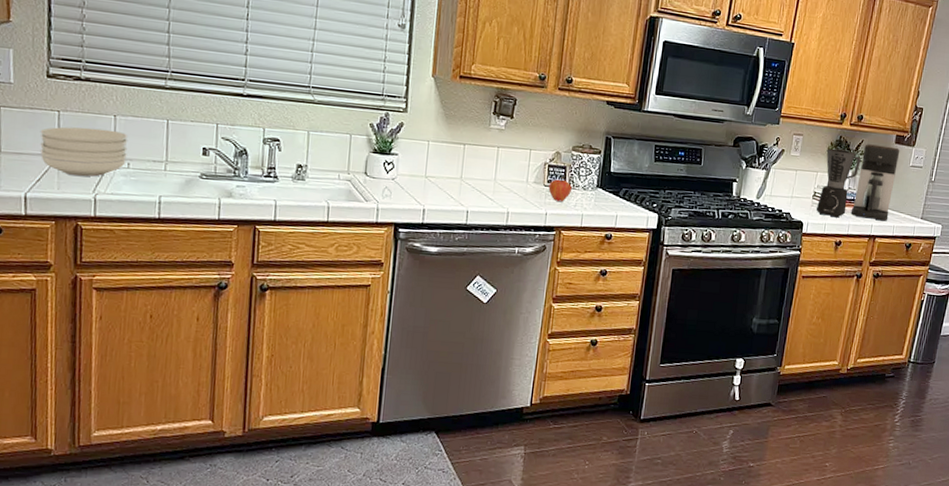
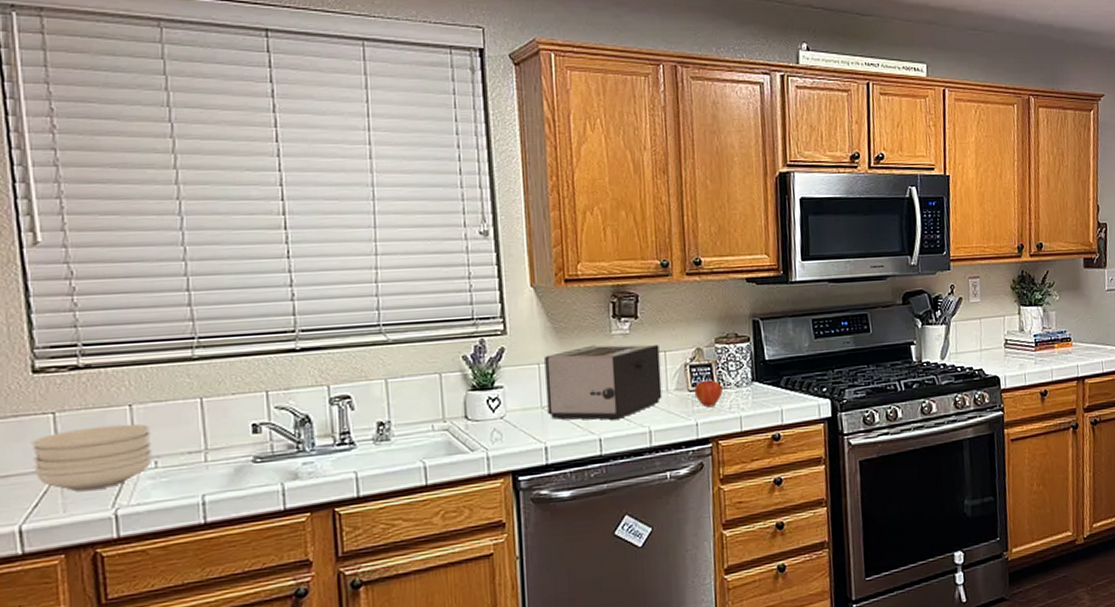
toaster: none [430,133,527,198] -> present [544,344,663,420]
blender: present [816,148,861,218] -> none [1009,285,1051,365]
coffee maker: present [850,144,900,221] -> none [1050,272,1094,359]

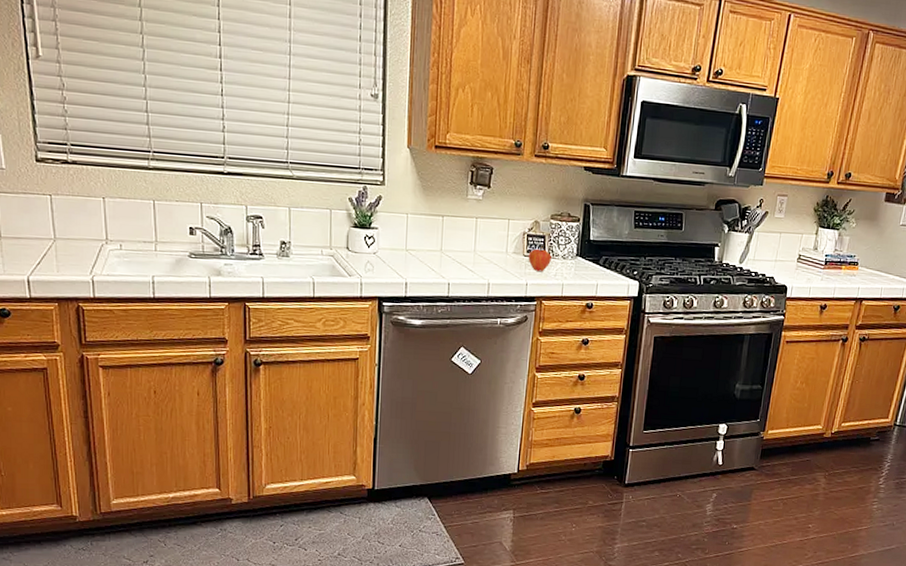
bowl: present [31,423,153,492] -> none [35,210,118,259]
toaster: present [544,344,663,420] -> none [410,205,505,270]

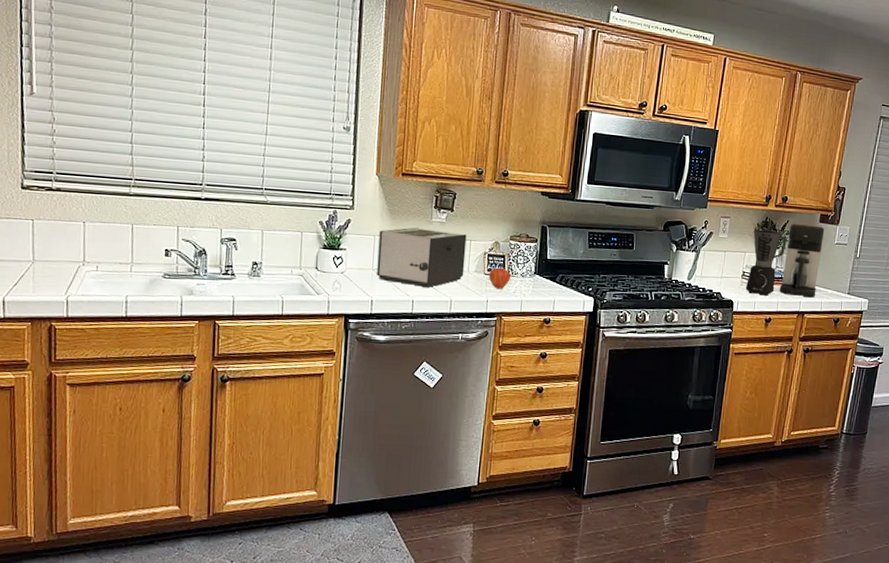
toaster: none [410,205,505,270] -> present [376,227,467,287]
blender: none [800,208,848,281] -> present [745,229,787,296]
coffee maker: none [837,203,890,283] -> present [779,224,825,298]

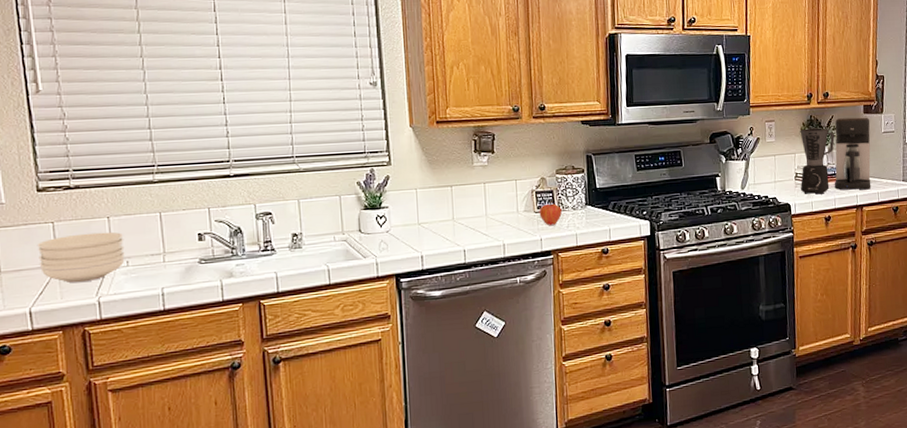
bowl: none [16,234,97,280] -> present [37,231,125,283]
toaster: present [376,227,467,287] -> none [421,174,514,235]

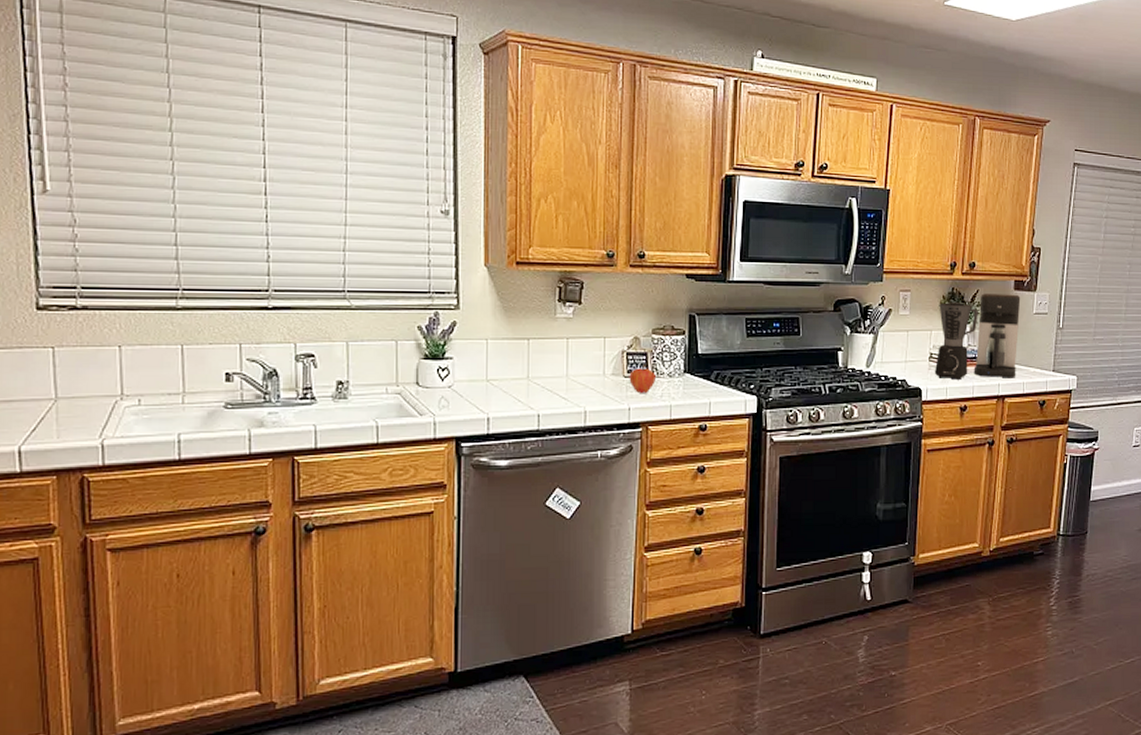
bowl: present [37,231,125,283] -> none [32,363,137,421]

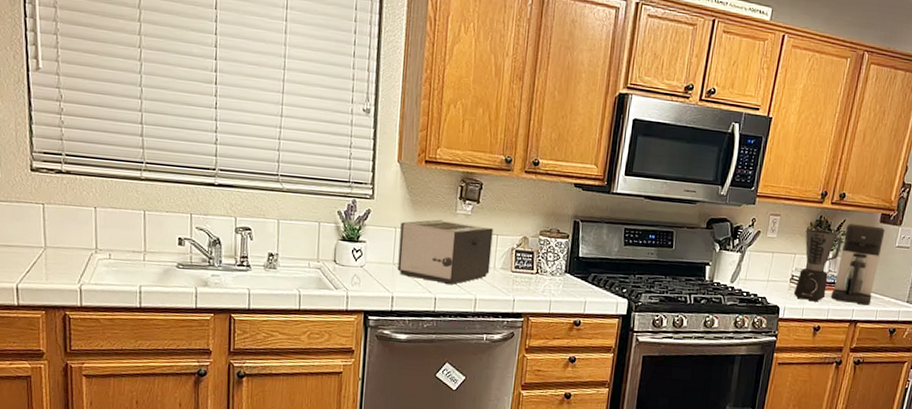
toaster: none [492,326,599,397] -> present [397,219,493,285]
fruit: present [629,365,656,394] -> none [516,262,540,288]

